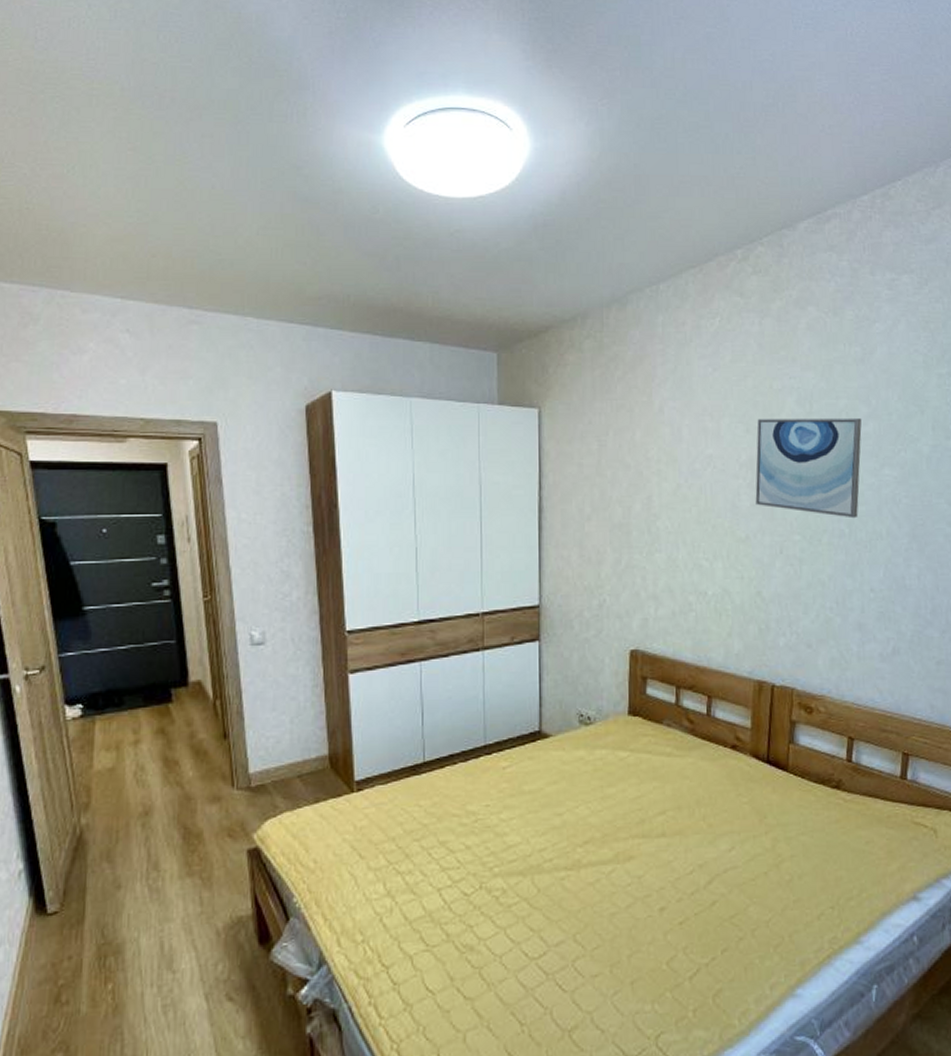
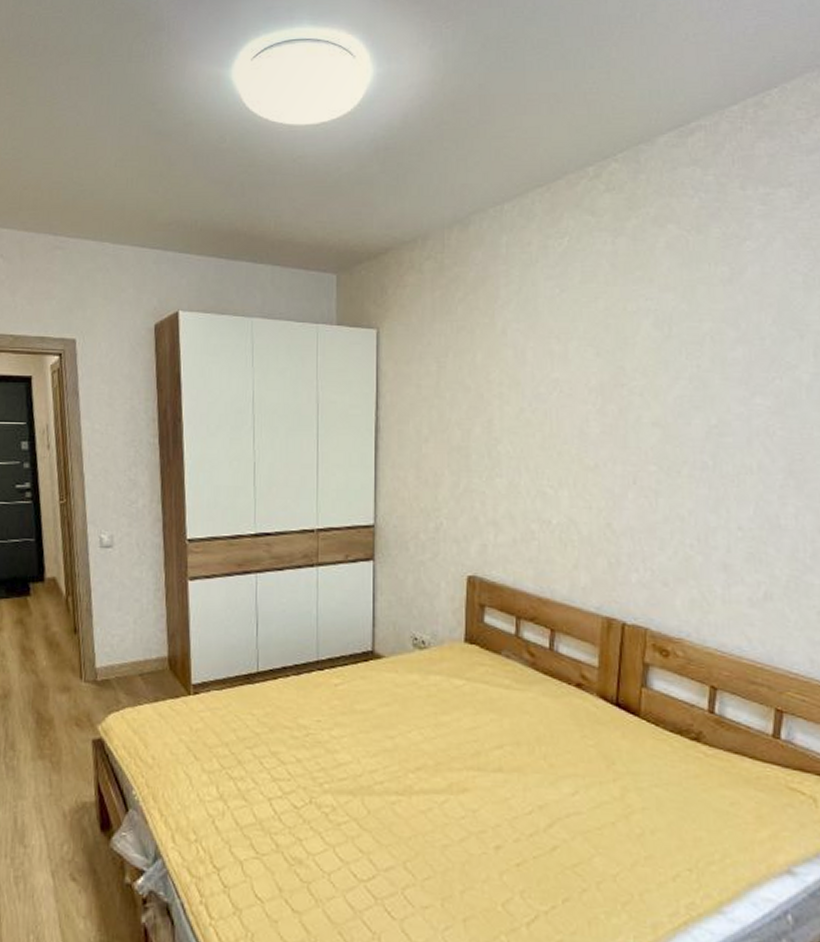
wall art: present [755,417,862,519] -> none [606,341,730,450]

